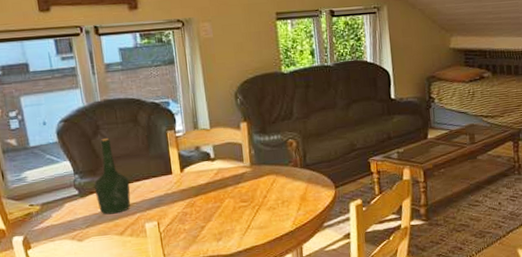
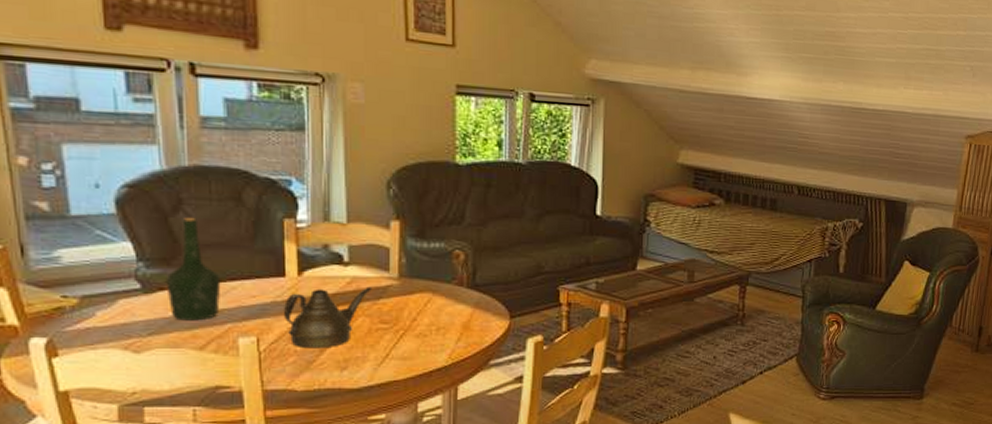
teapot: none [173,175,233,227] -> present [283,286,373,349]

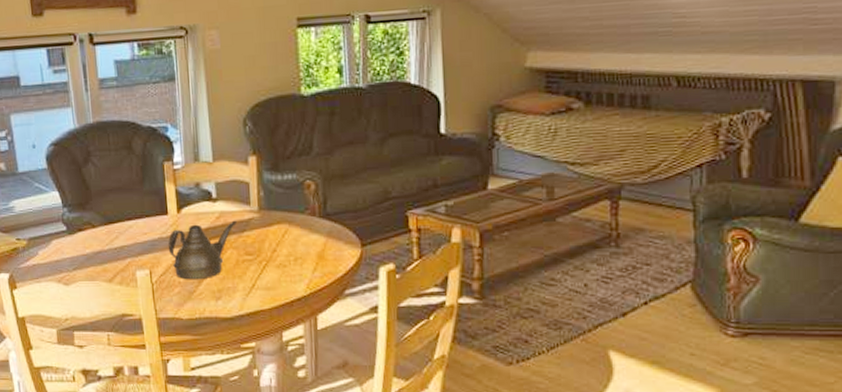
bottle: present [165,217,221,321] -> none [82,166,121,257]

